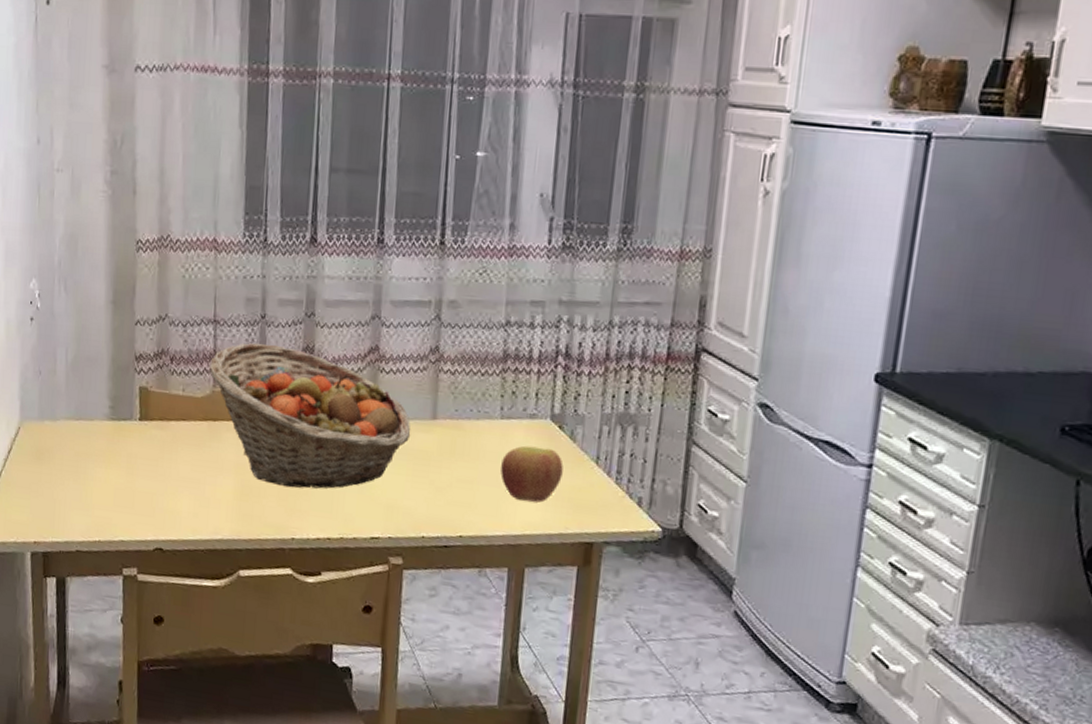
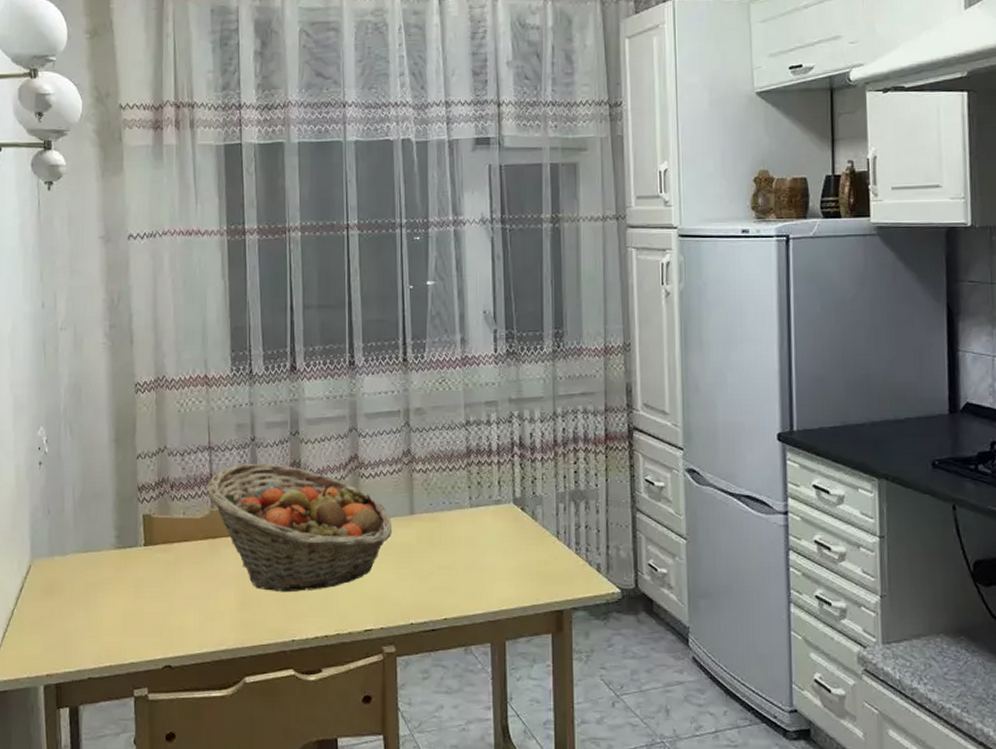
apple: present [500,445,564,503] -> none [475,529,529,579]

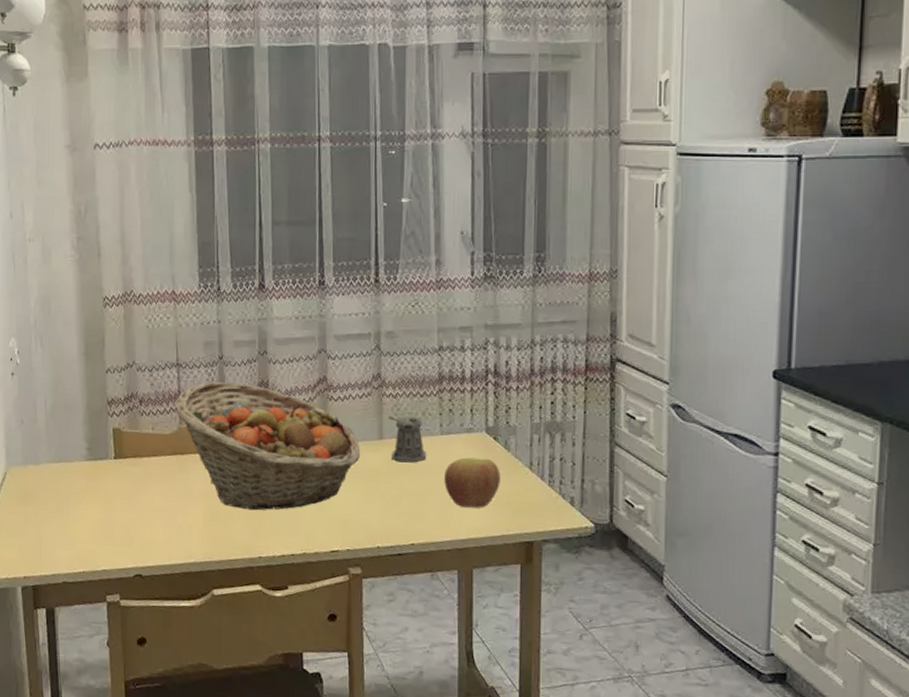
pepper shaker: none [419,490,458,537] -> present [388,416,427,463]
apple: none [475,529,529,579] -> present [444,457,501,508]

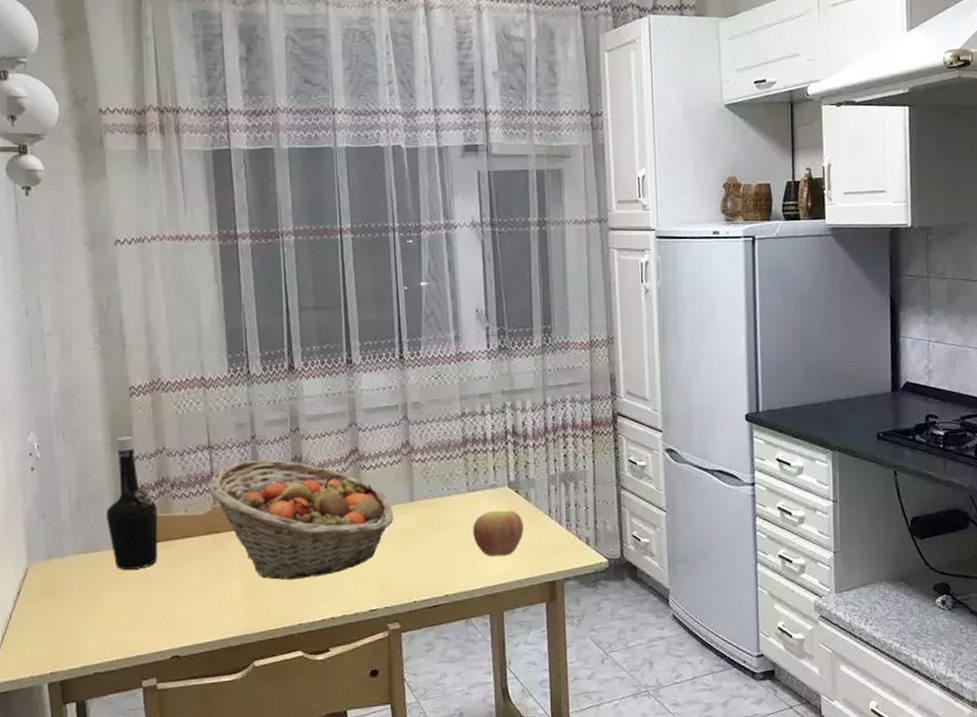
bottle: none [78,348,126,484] -> present [105,436,158,571]
pepper shaker: present [388,416,427,463] -> none [418,477,456,521]

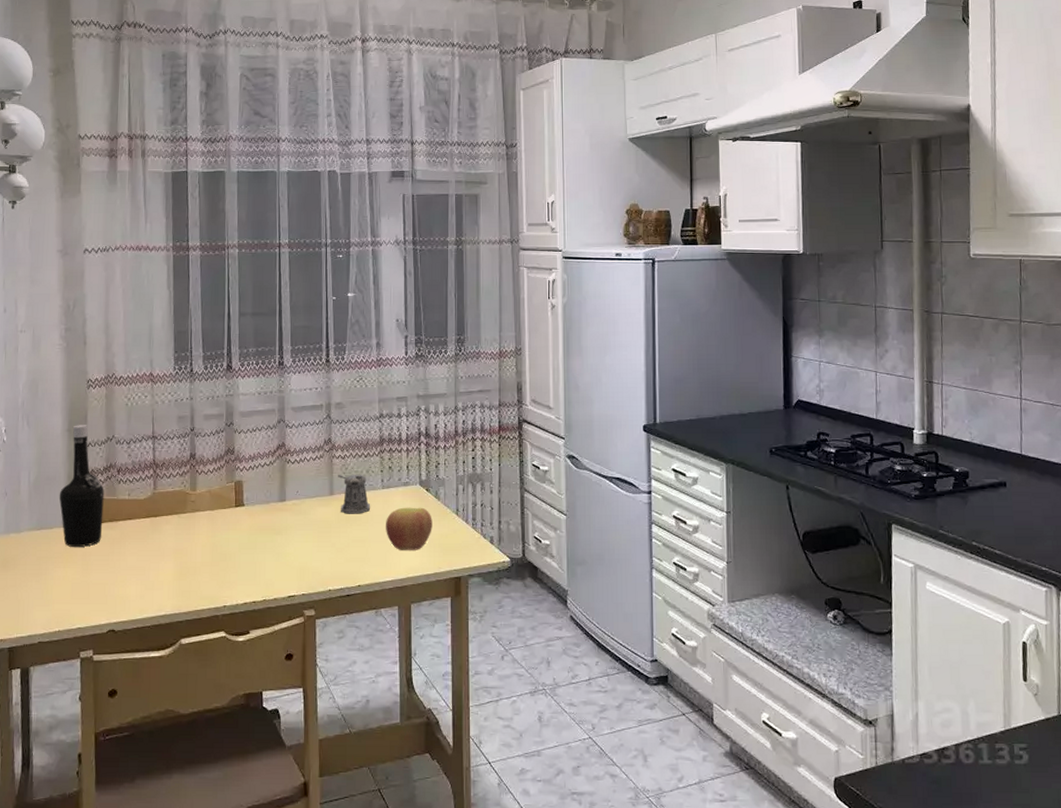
fruit basket: present [209,459,394,580] -> none [150,450,314,564]
pepper shaker: none [418,477,456,521] -> present [338,474,371,514]

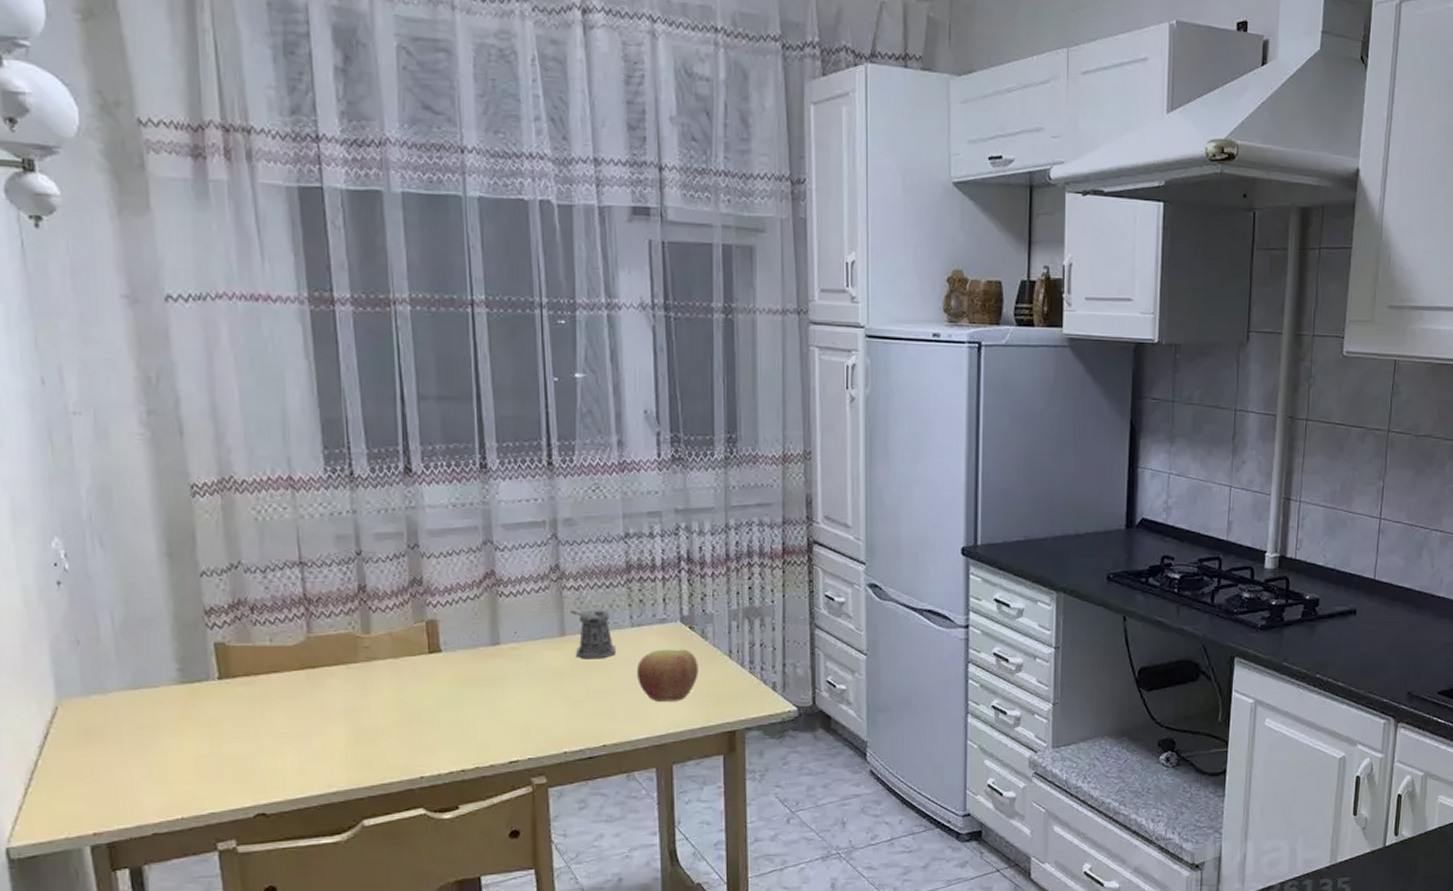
bottle: present [59,425,104,548] -> none [162,547,235,712]

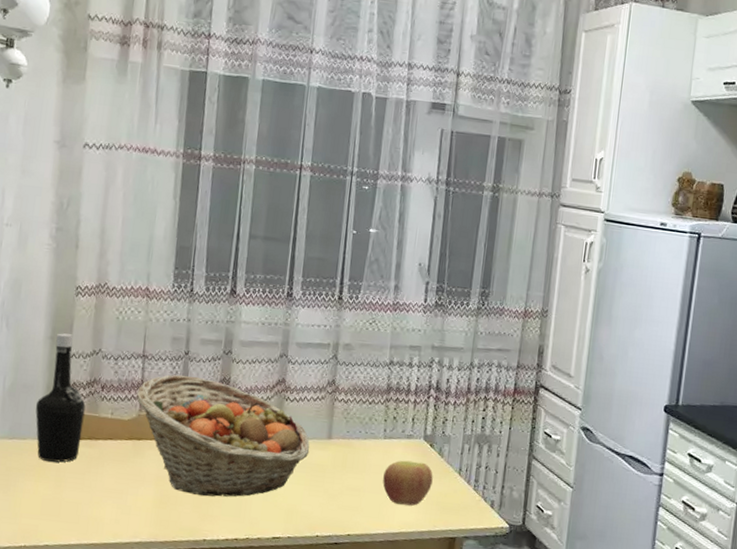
bottle: none [162,547,235,712] -> present [35,333,86,463]
fruit basket: none [300,581,540,726] -> present [137,374,310,497]
pepper shaker: present [570,609,617,659] -> none [338,419,370,462]

